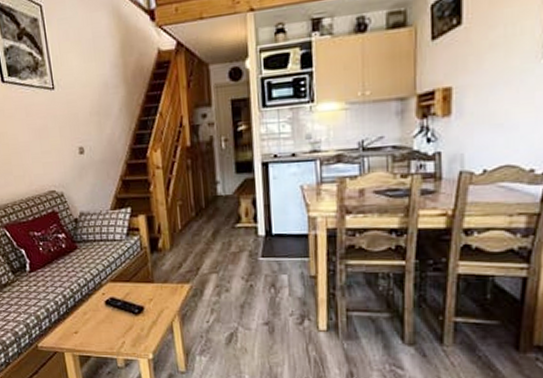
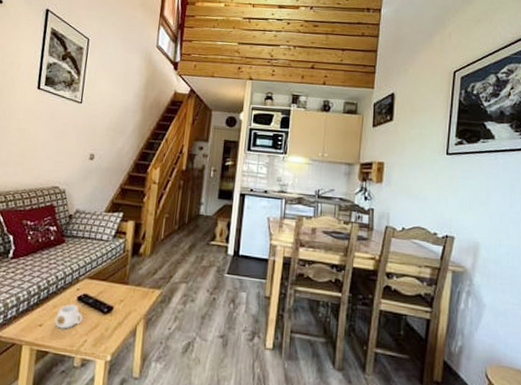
mug: none [88,309,115,334] -> present [55,304,83,329]

